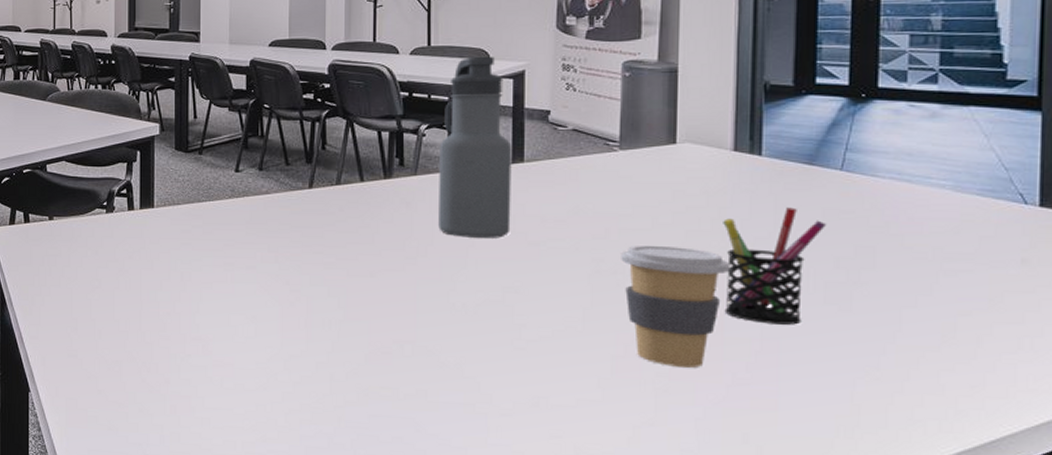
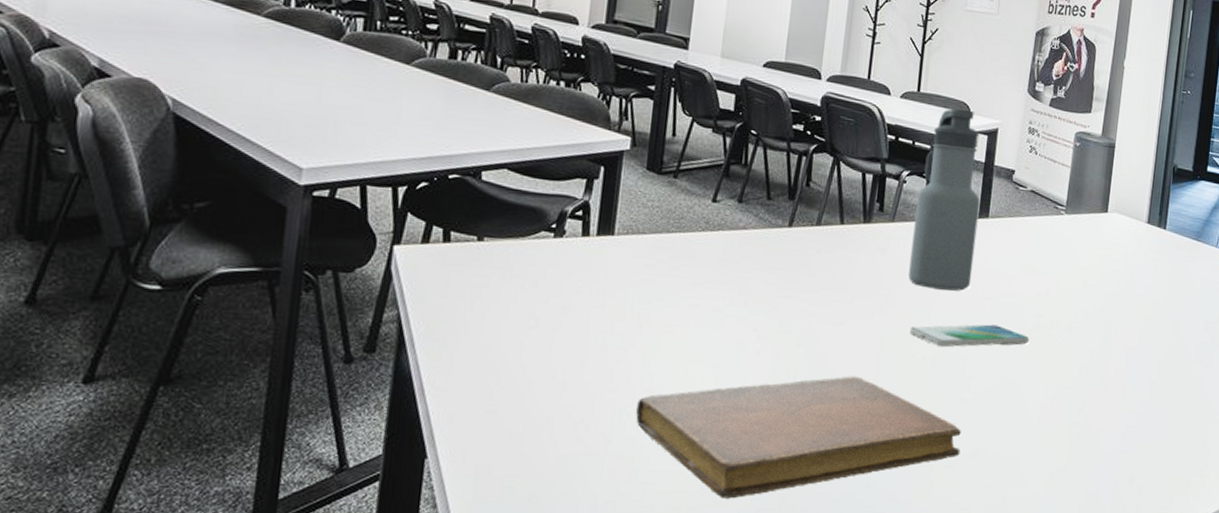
notebook: none [188,324,517,436] -> present [636,376,961,499]
smartphone: none [445,270,589,295] -> present [909,324,1030,348]
coffee cup: present [621,245,731,368] -> none [1056,303,1136,418]
pen holder: present [723,207,827,325] -> none [1127,276,1203,379]

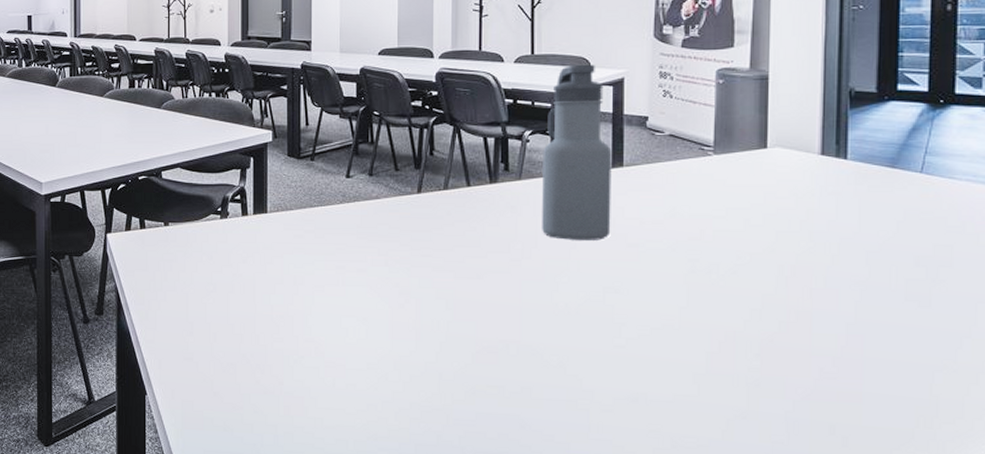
notebook: present [636,376,961,499] -> none [301,325,618,434]
smartphone: present [909,324,1030,348] -> none [549,271,685,296]

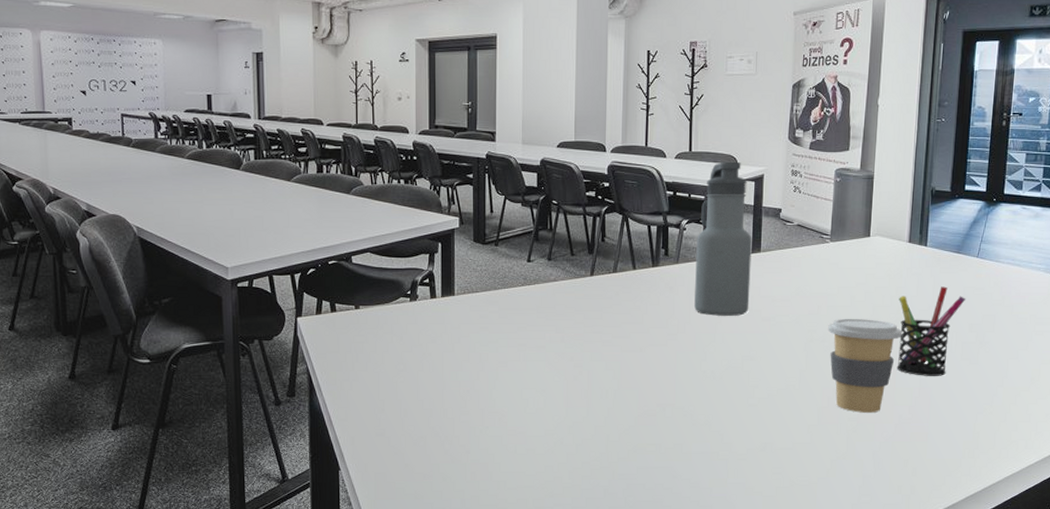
coffee cup: none [715,245,818,363] -> present [828,318,902,413]
pen holder: none [811,209,908,321] -> present [896,286,966,376]

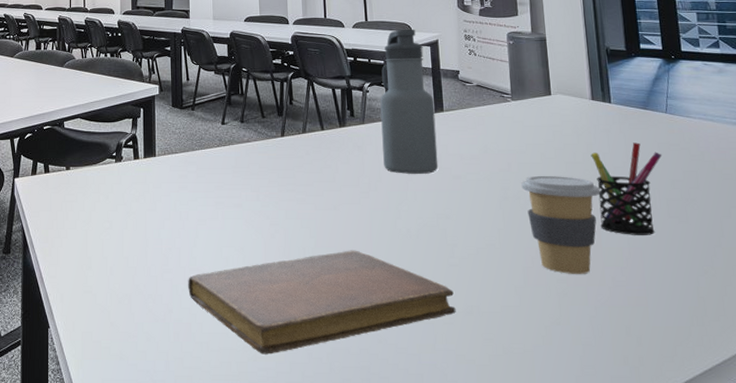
notebook: none [486,391,750,491] -> present [188,250,456,355]

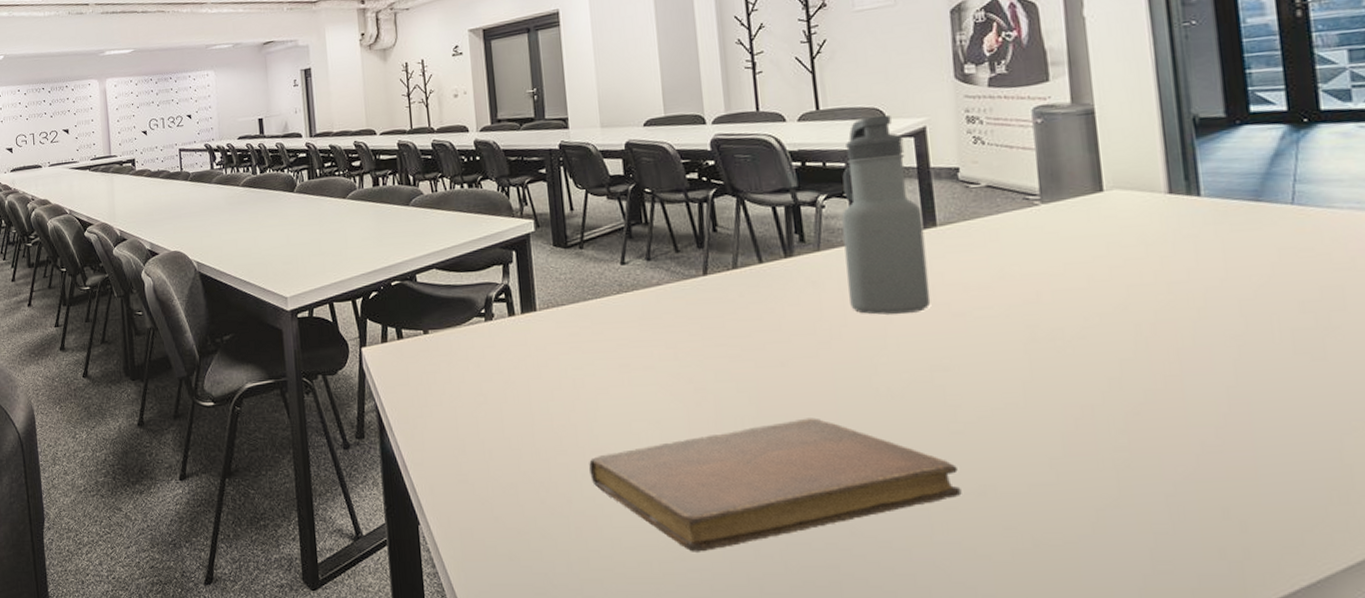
coffee cup: present [521,175,601,274] -> none [1057,304,1183,439]
pen holder: present [591,142,663,235] -> none [1167,250,1285,382]

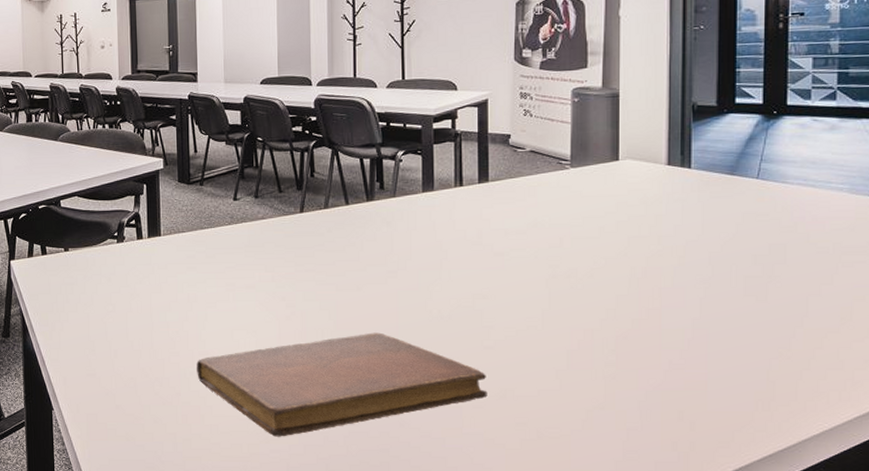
water bottle: present [841,114,931,315] -> none [415,87,478,251]

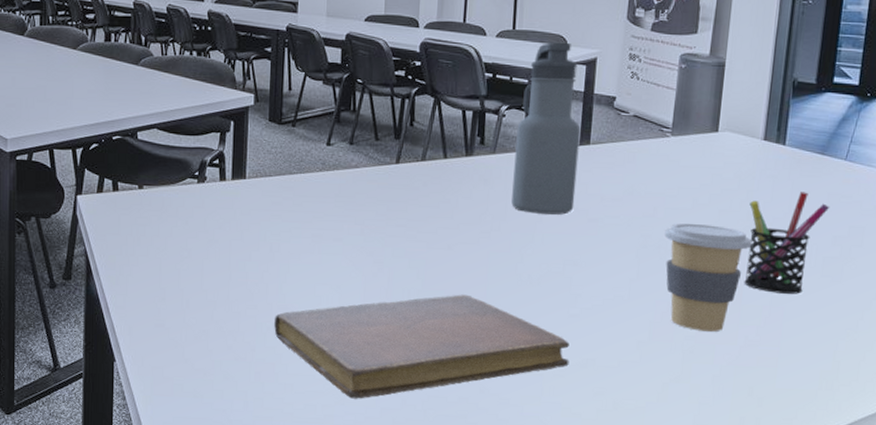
water bottle: none [415,87,478,251] -> present [511,42,581,215]
coffee cup: none [574,251,666,357] -> present [664,223,752,332]
pen holder: none [659,213,746,316] -> present [744,192,830,294]

